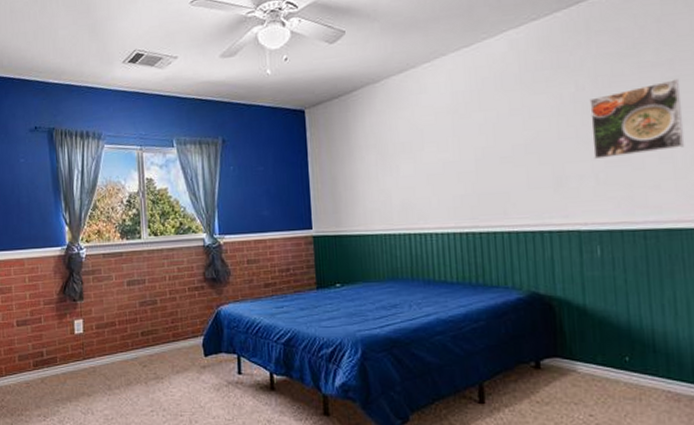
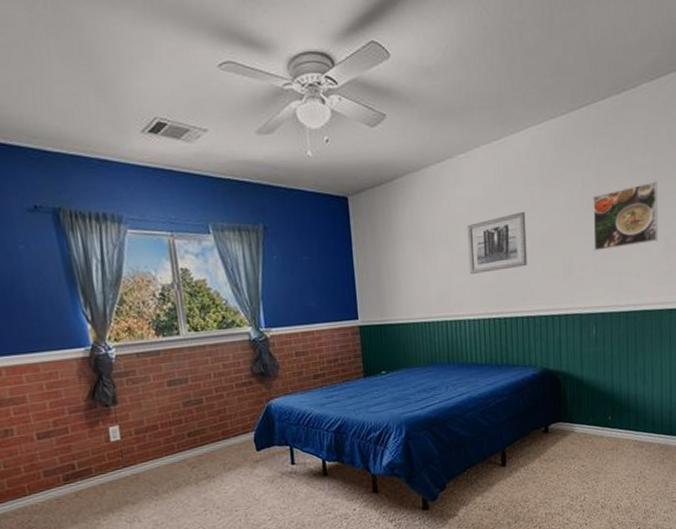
wall art: none [433,119,507,185] -> present [467,212,528,274]

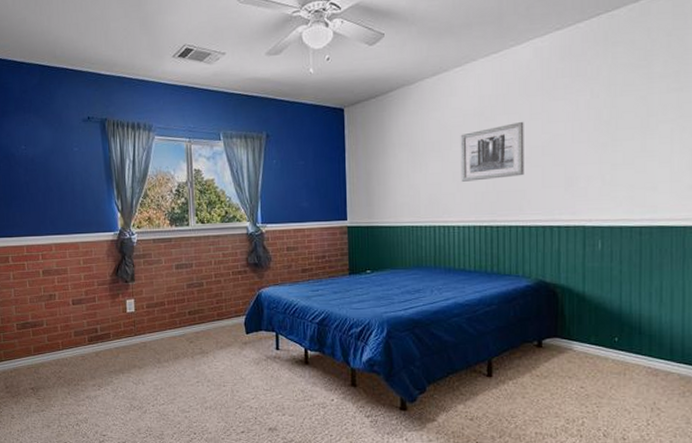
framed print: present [593,181,659,250] -> none [602,90,683,161]

